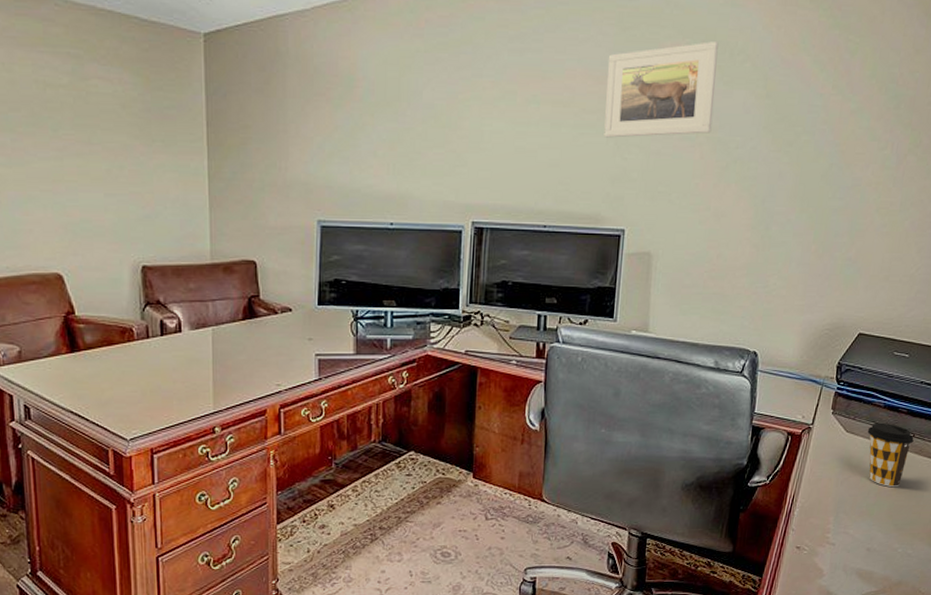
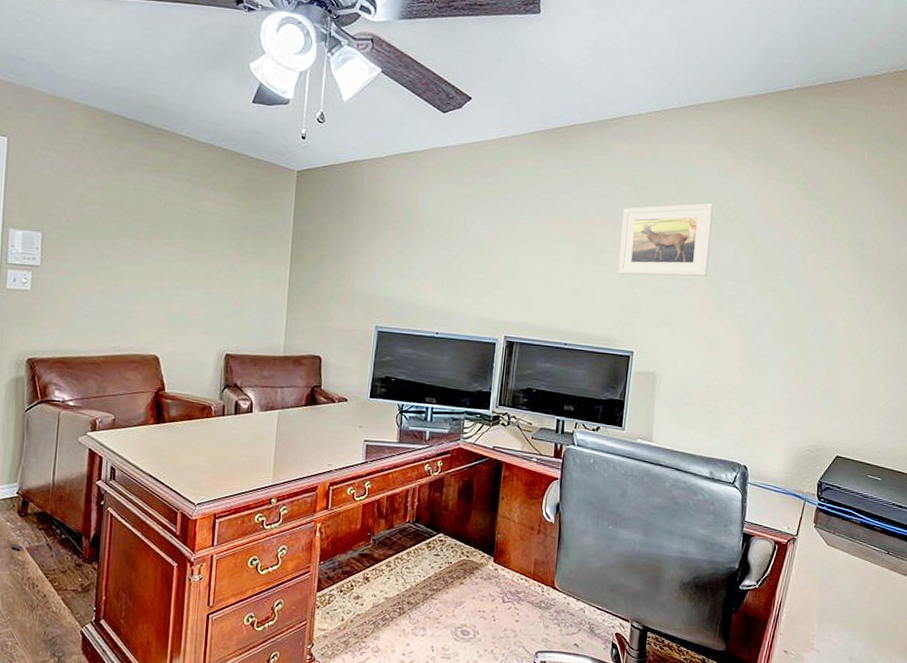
coffee cup: present [867,422,914,488] -> none [846,538,889,601]

